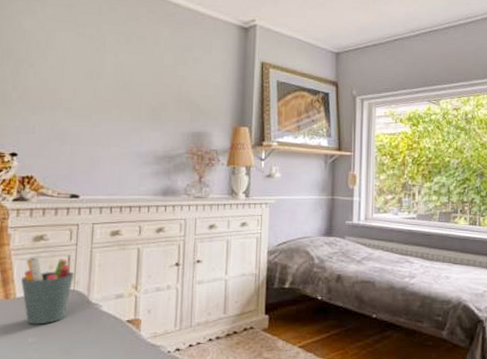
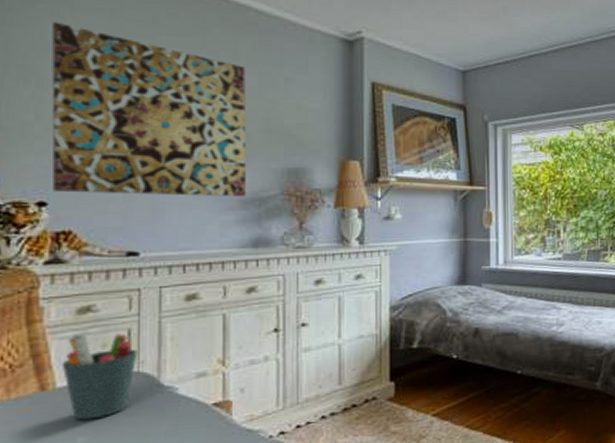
wall art: none [22,14,164,155] -> present [52,21,246,197]

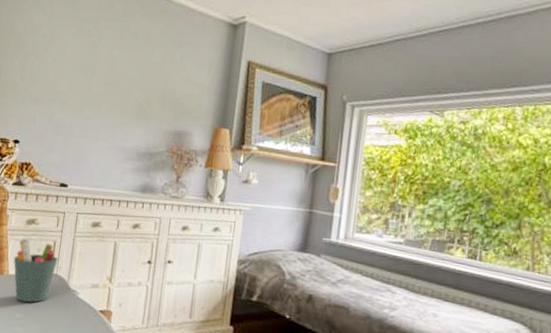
wall art: present [52,21,246,197] -> none [24,10,154,151]

